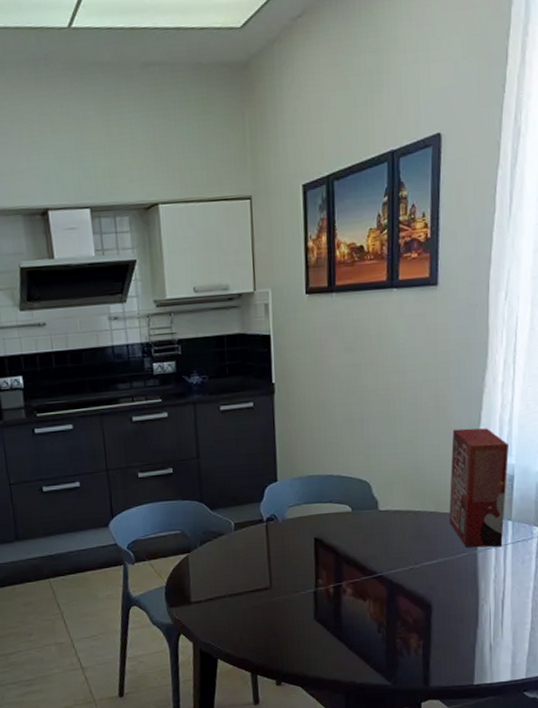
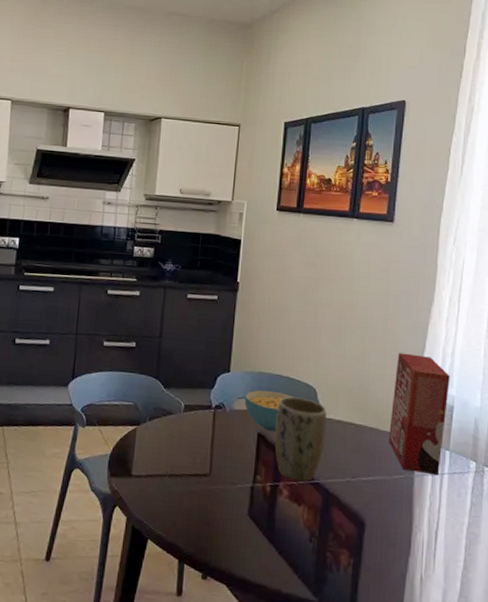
cereal bowl: none [296,492,348,534] -> present [245,390,294,432]
plant pot: none [331,494,384,578] -> present [274,396,327,482]

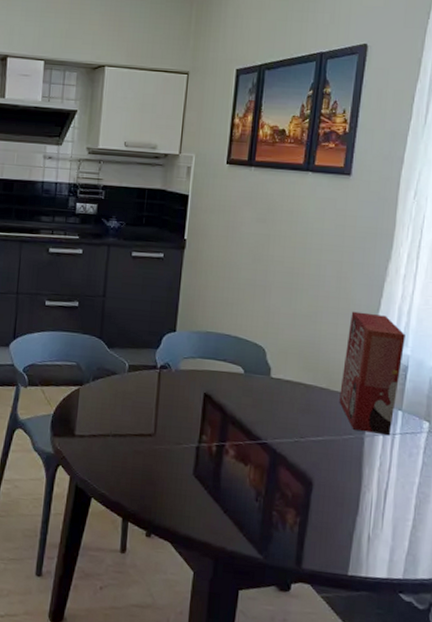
cereal bowl: present [245,390,294,432] -> none [191,350,242,392]
plant pot: present [274,396,327,482] -> none [221,356,276,442]

